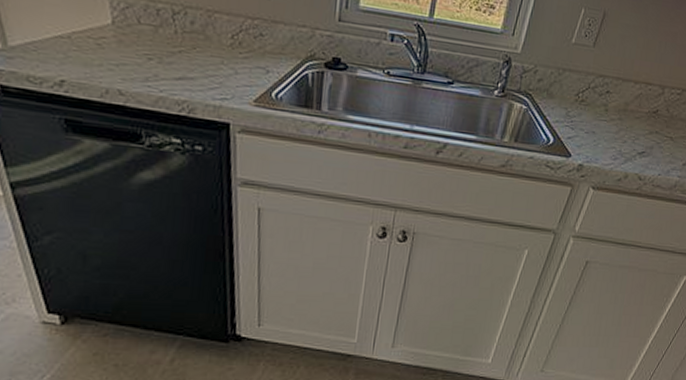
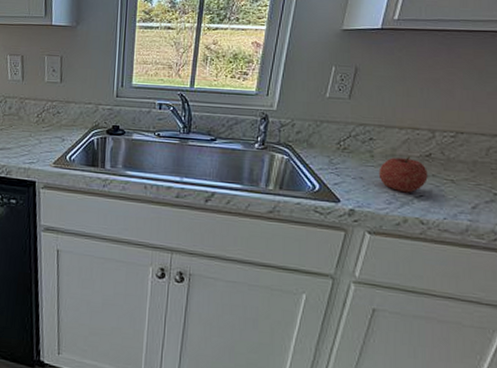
fruit: none [609,111,653,149] -> present [378,156,428,193]

